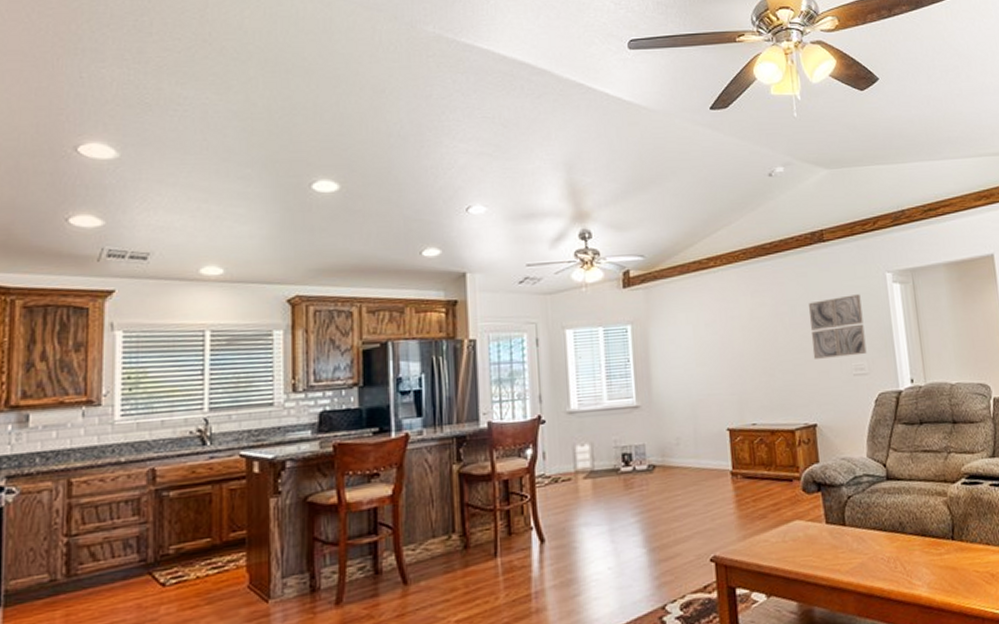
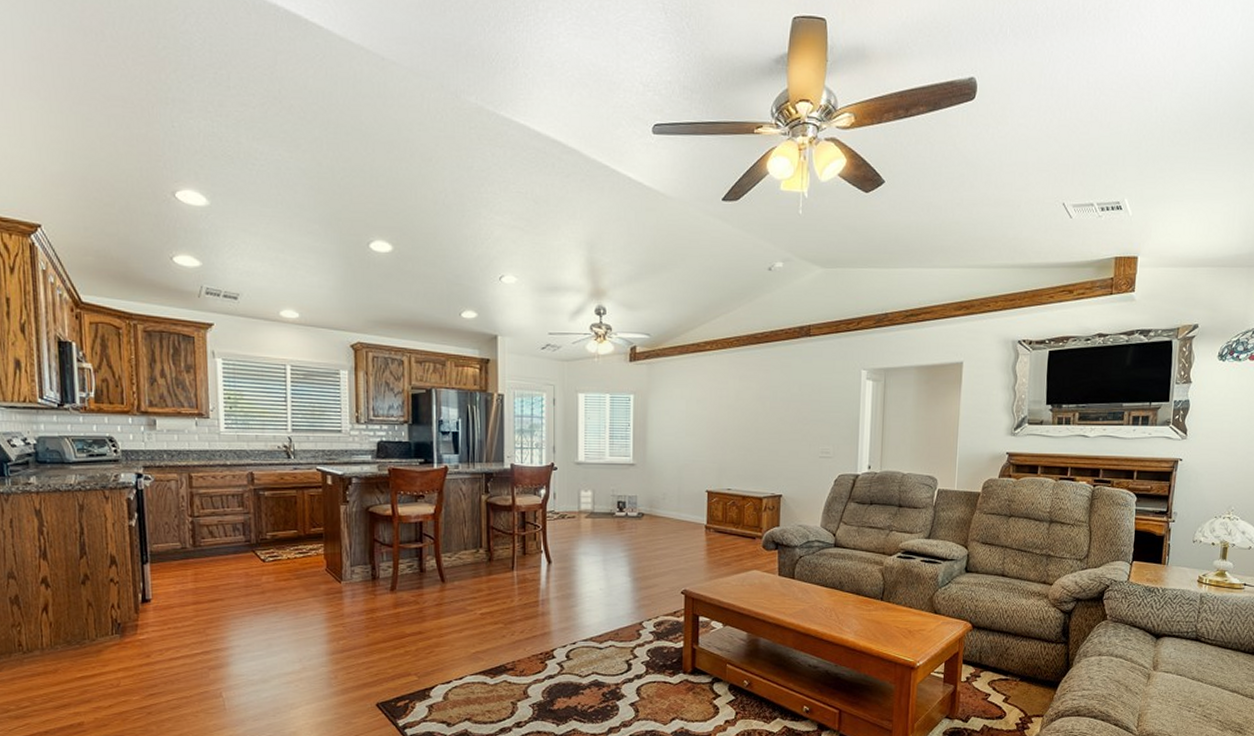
wall art: present [808,294,867,359] -> none [786,387,836,441]

